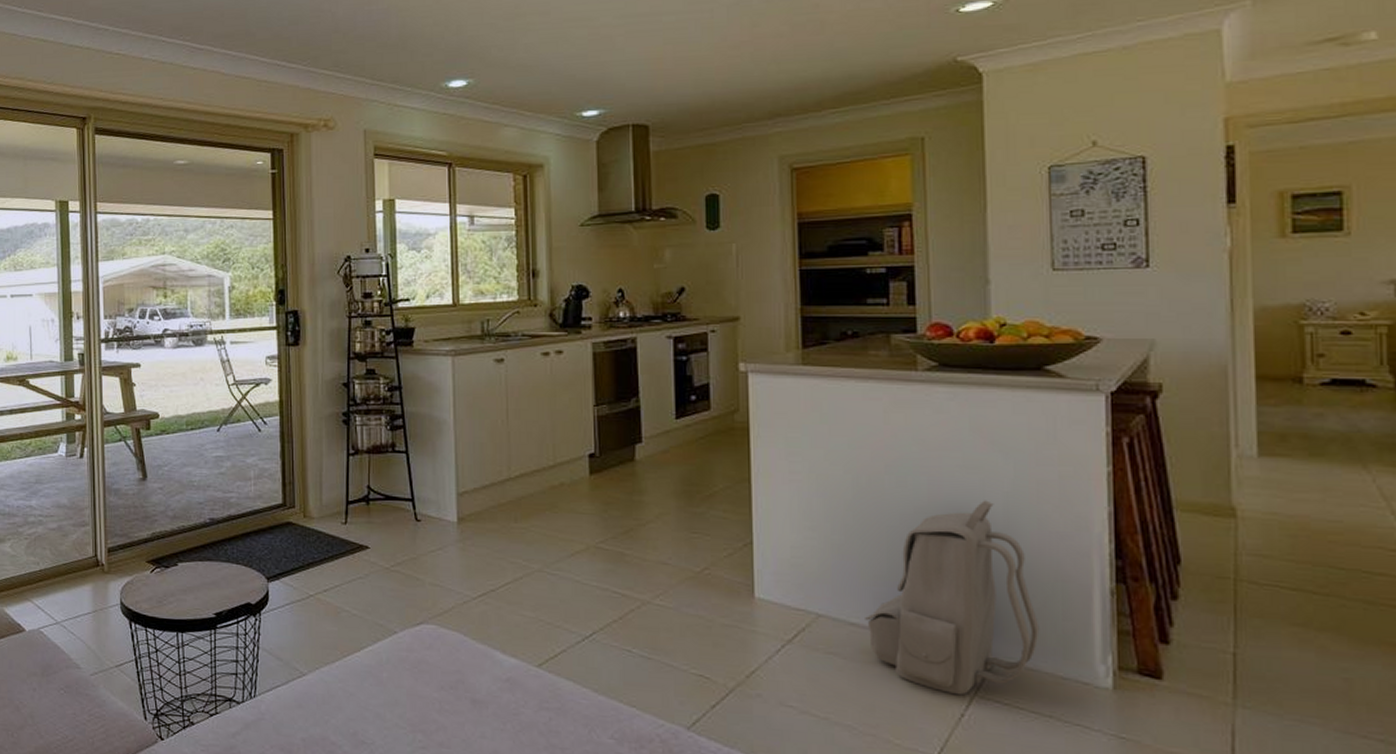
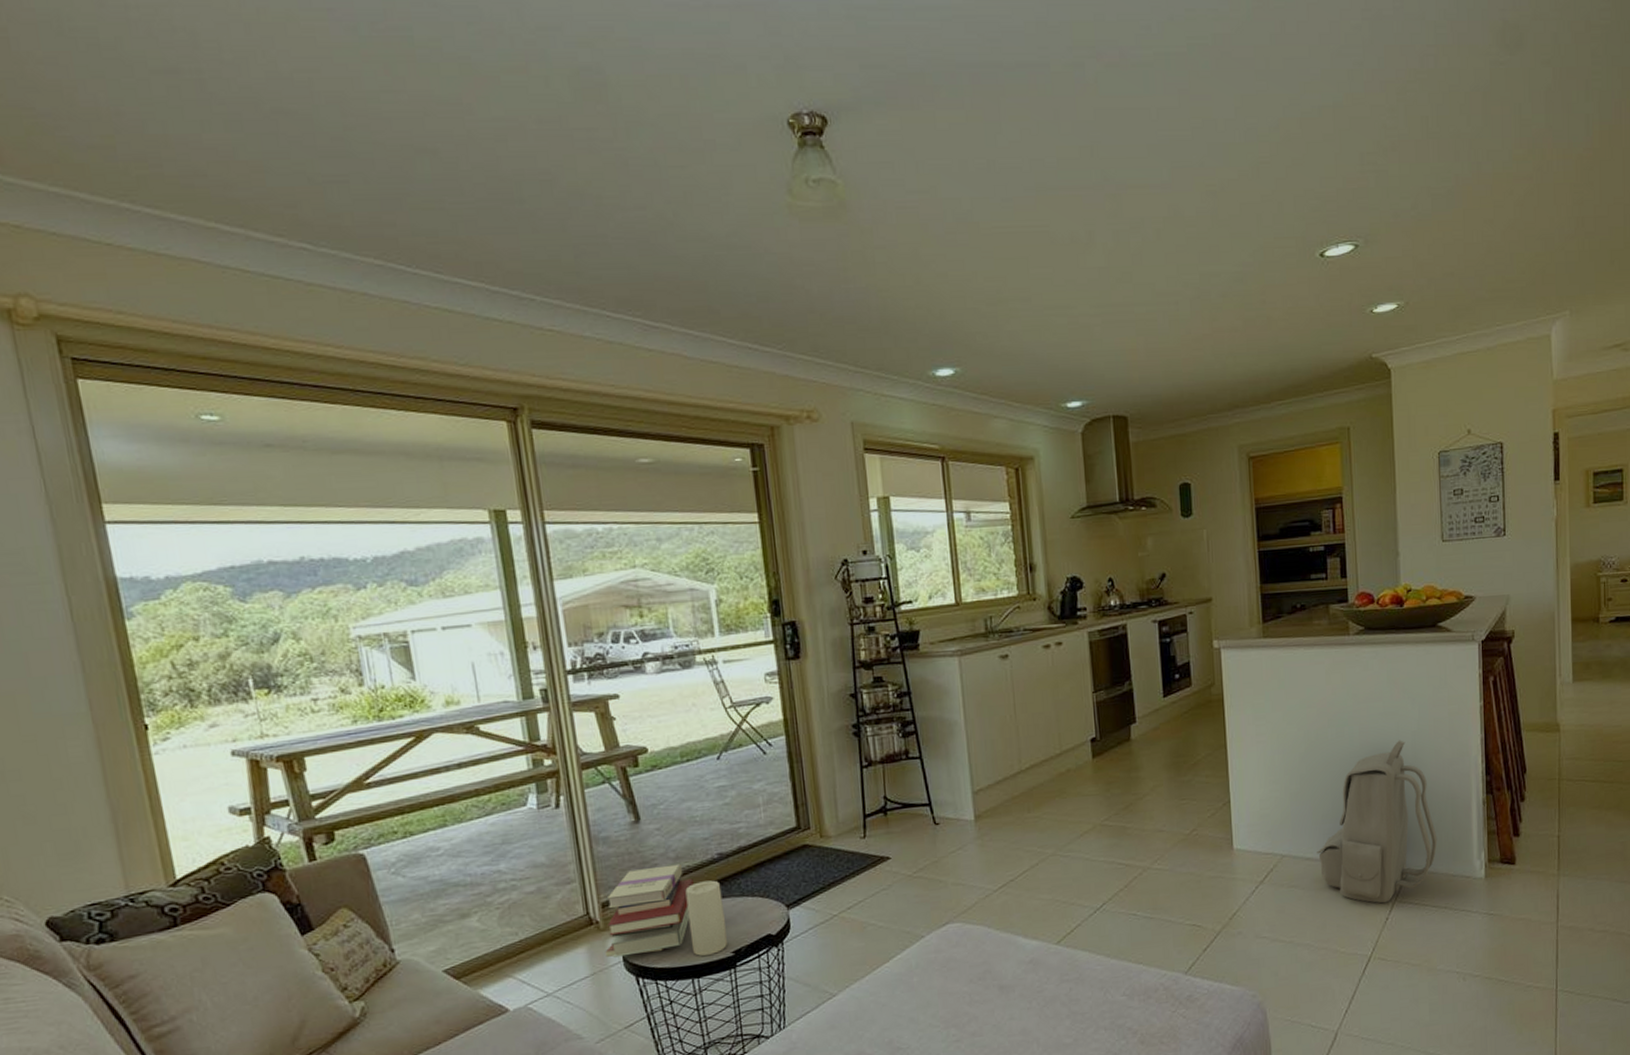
books: none [106,522,186,602] -> present [605,864,694,958]
candle: none [179,542,210,613] -> present [685,880,727,956]

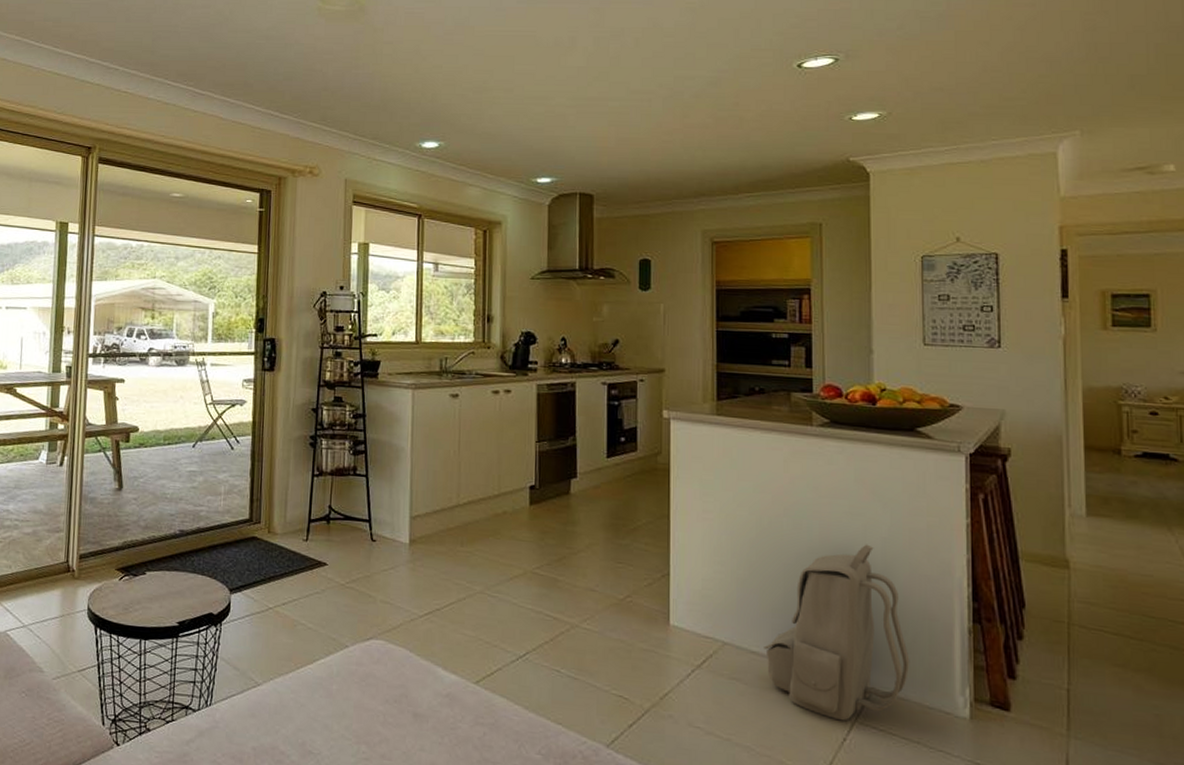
books: present [605,864,694,958] -> none [74,531,156,609]
candle: present [685,880,727,956] -> none [144,552,178,621]

